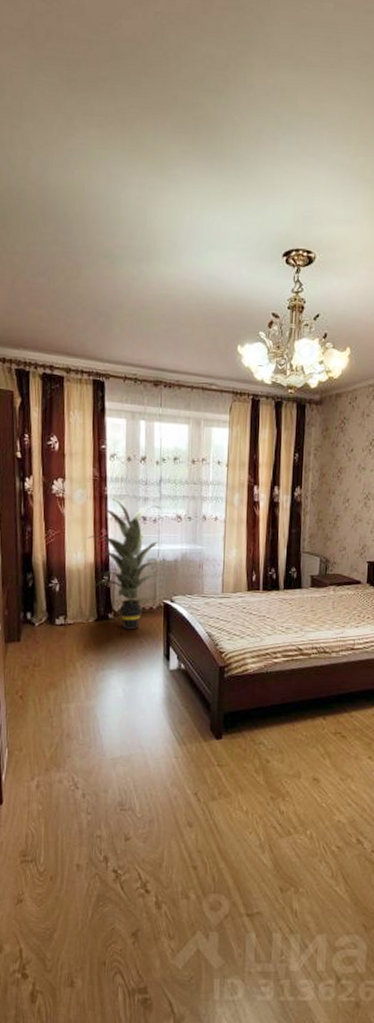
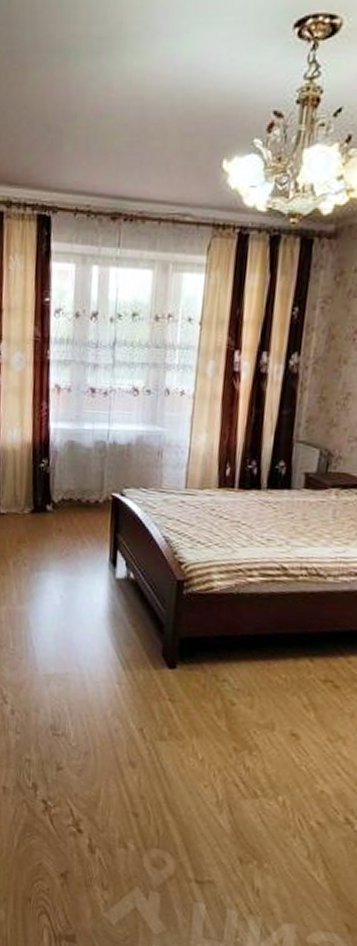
indoor plant: present [88,499,168,630] -> none [26,365,119,526]

